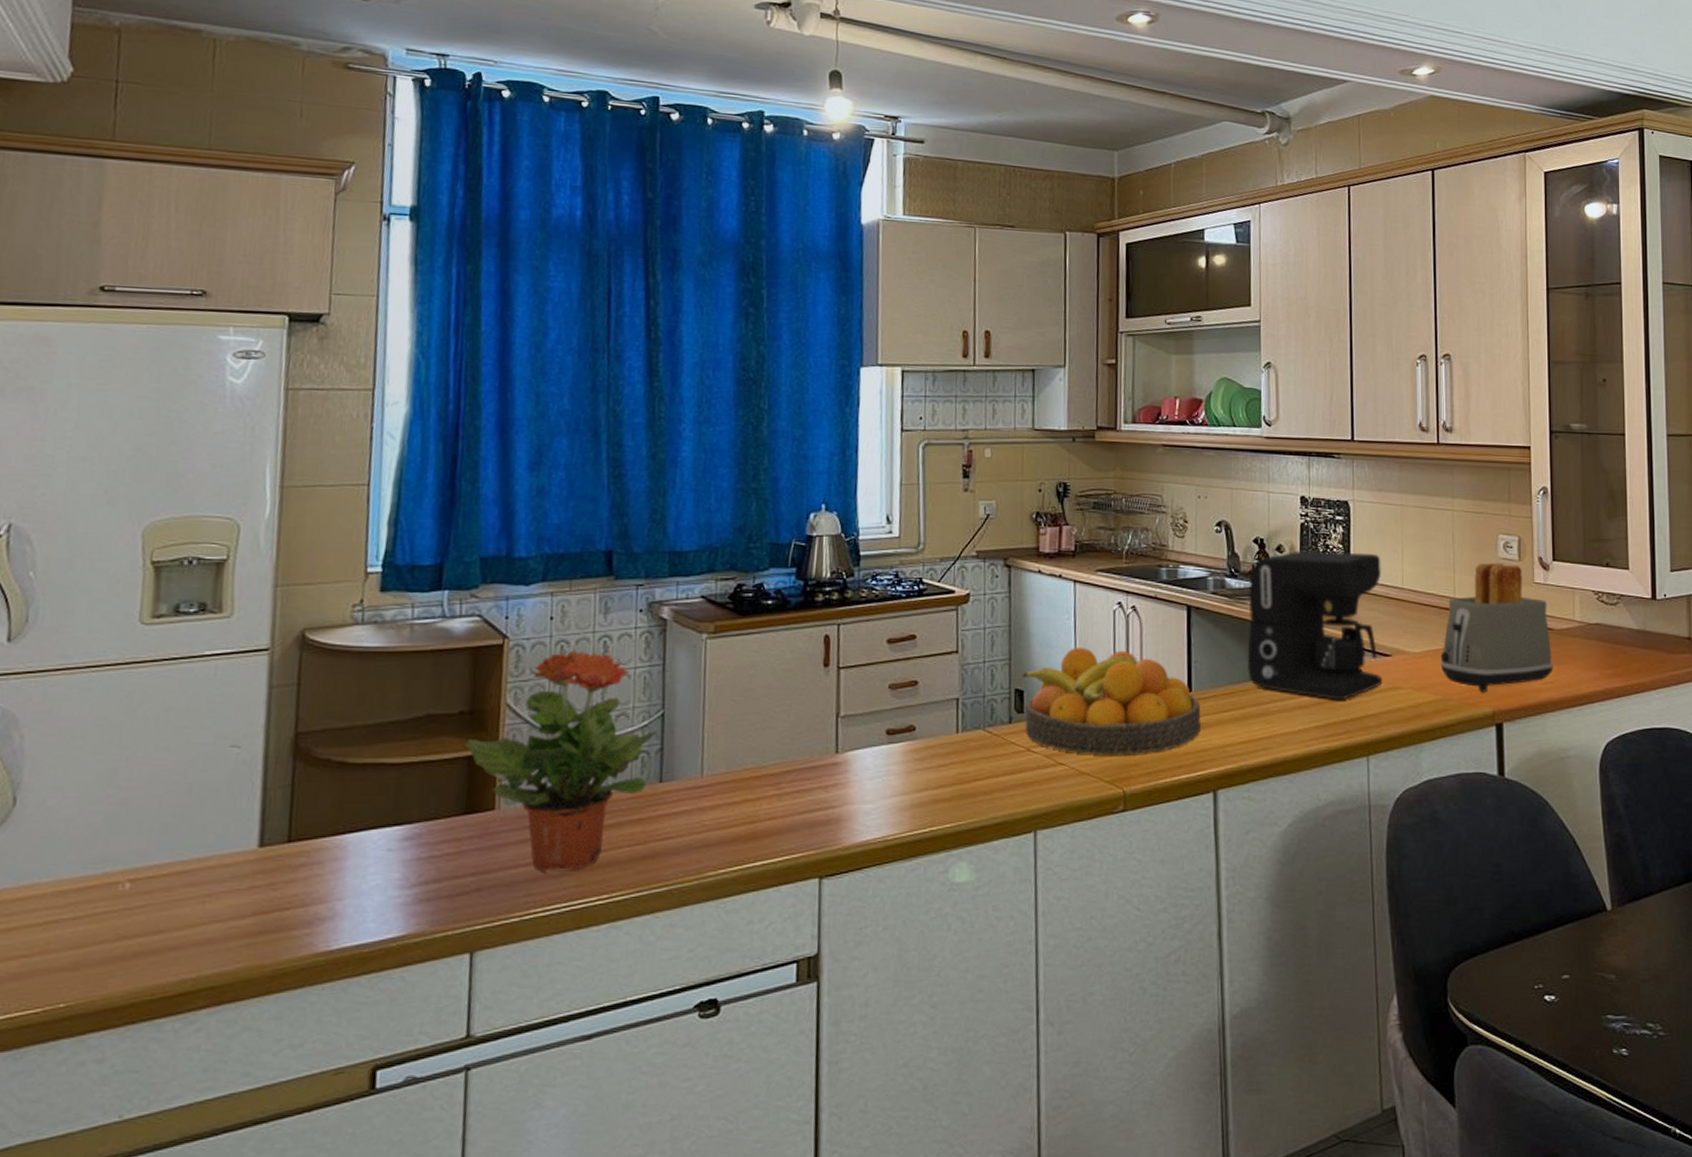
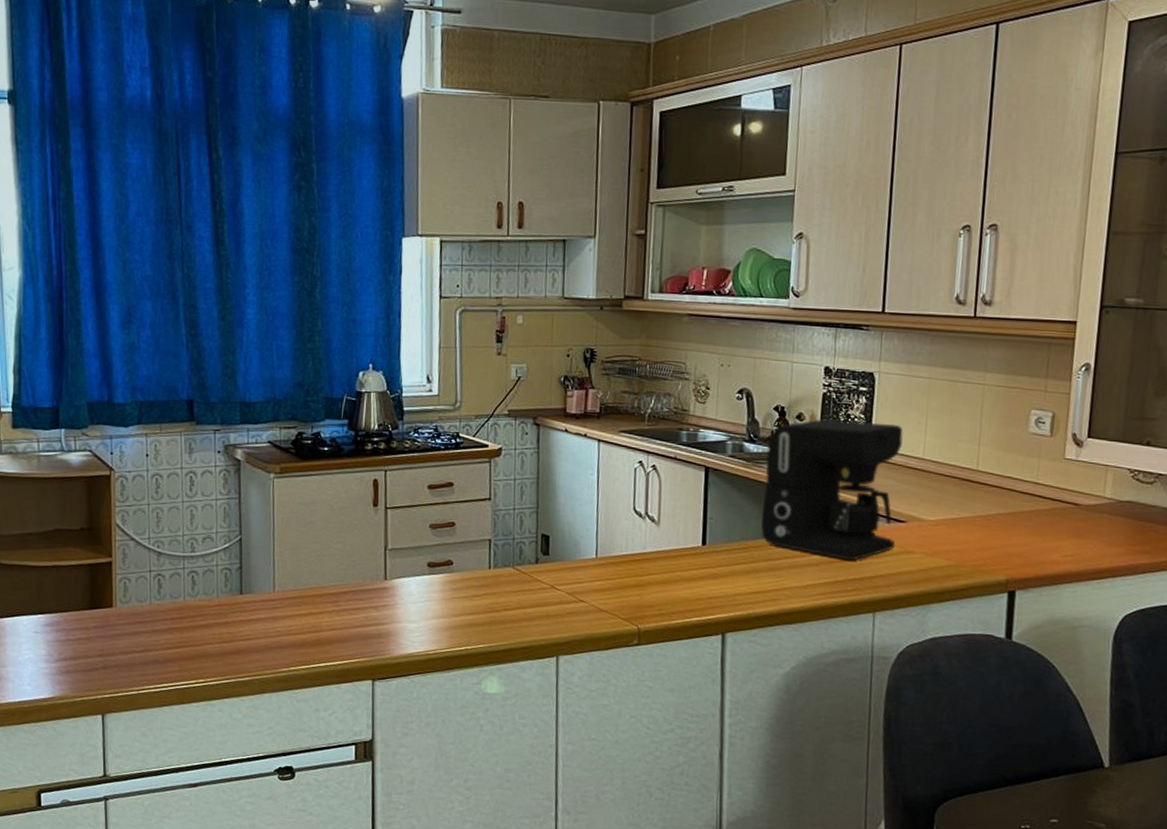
potted plant: present [465,649,657,872] -> none [87,481,236,658]
fruit bowl: present [1021,646,1201,755] -> none [548,499,714,598]
toaster: present [1440,562,1553,693] -> none [955,437,1077,561]

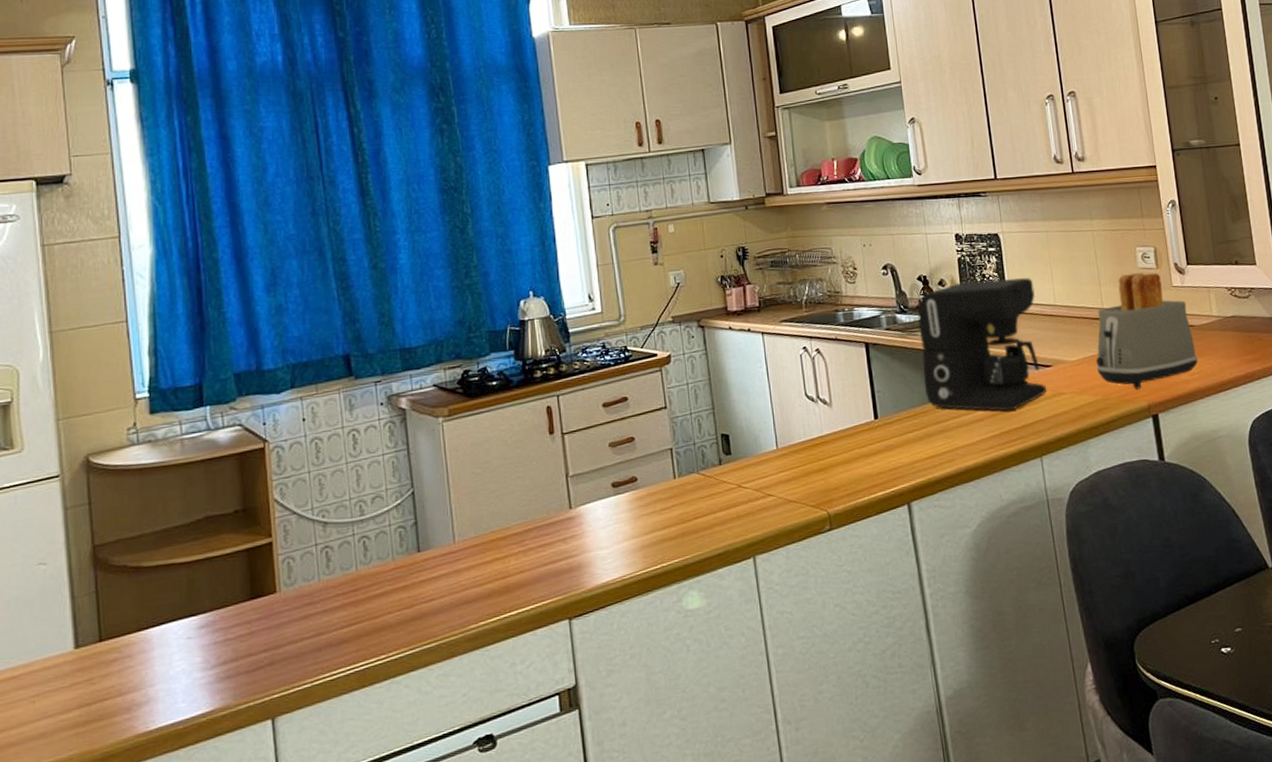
toaster: none [955,437,1077,561] -> present [1096,272,1198,389]

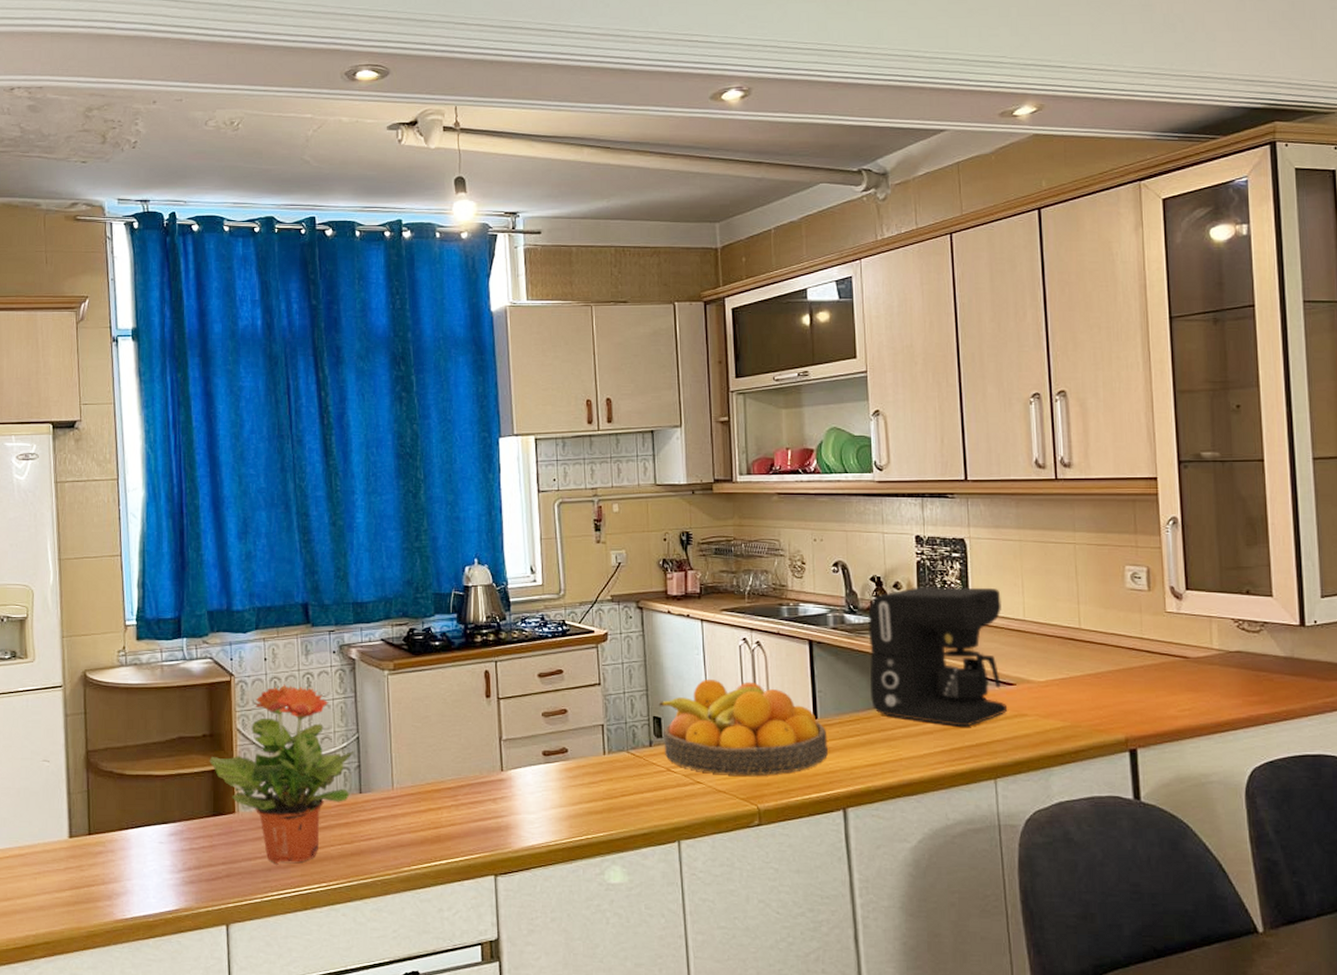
potted plant: none [243,444,410,642] -> present [209,684,354,863]
fruit bowl: none [725,389,890,484] -> present [658,678,828,776]
toaster: present [1096,272,1198,389] -> none [1067,593,1191,720]

